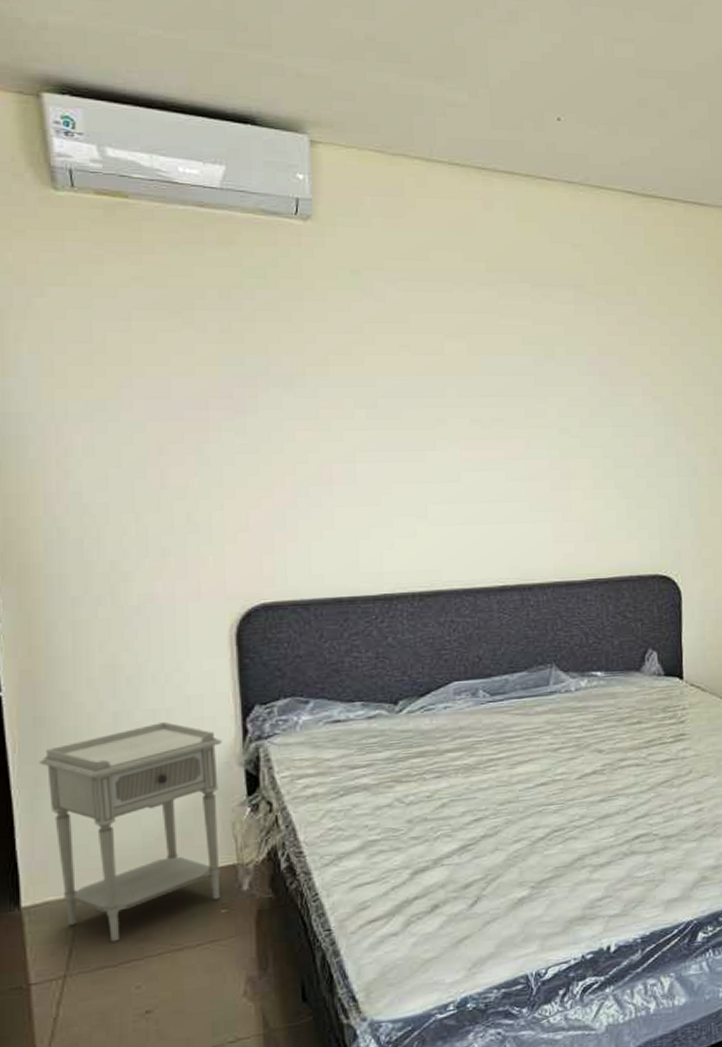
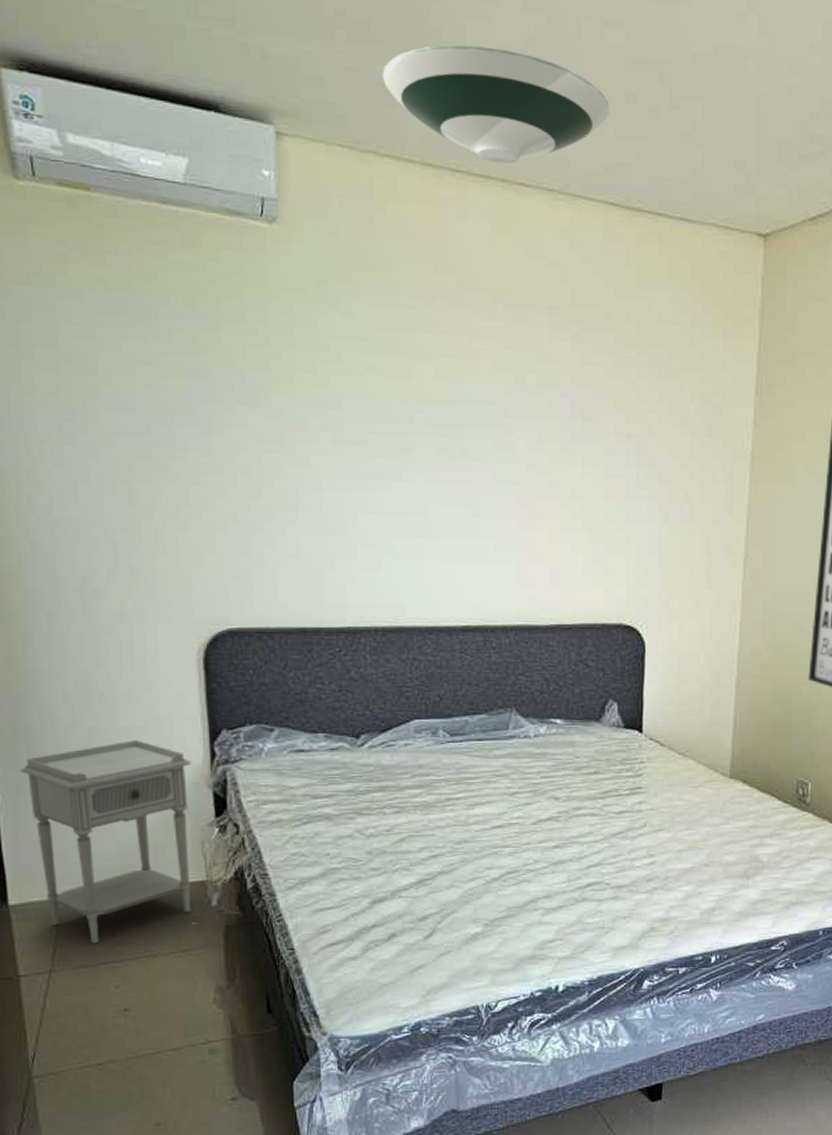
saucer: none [410,61,624,162] -> present [382,45,610,165]

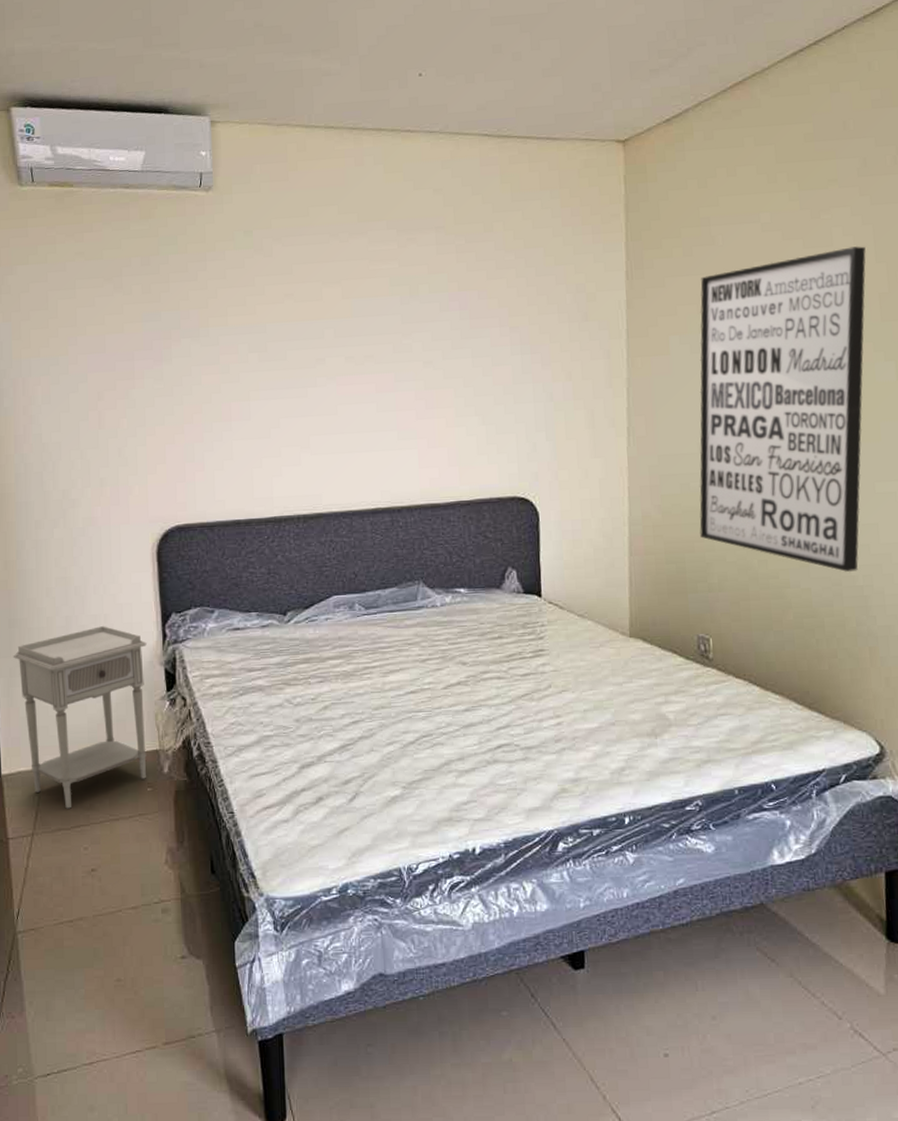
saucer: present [382,45,610,165] -> none [292,28,480,118]

